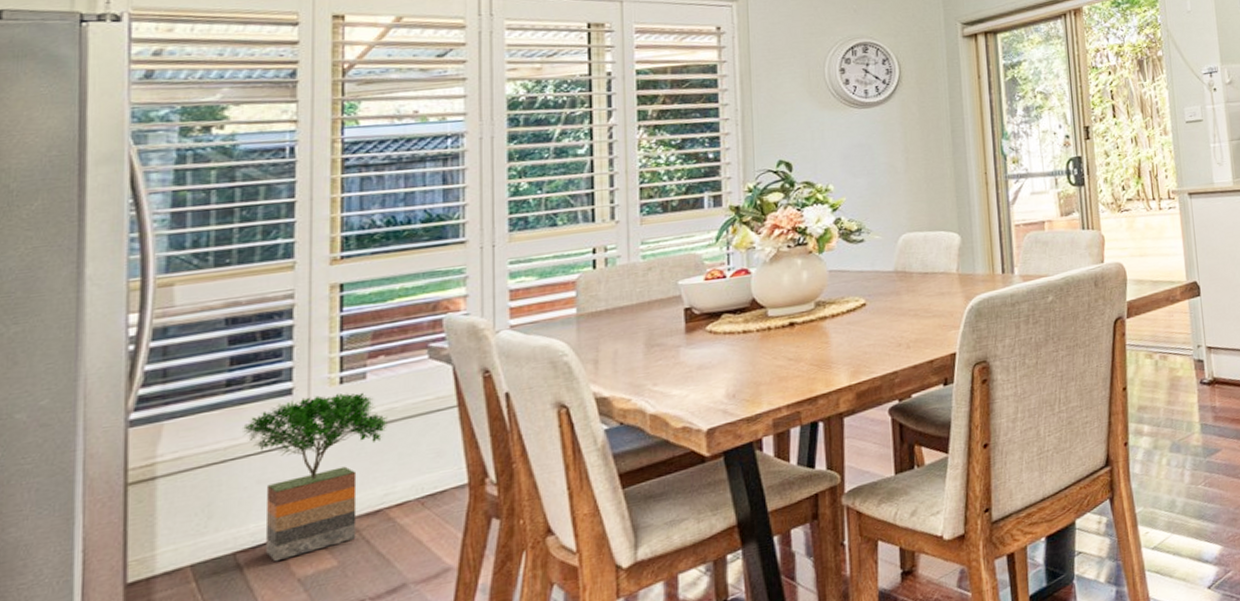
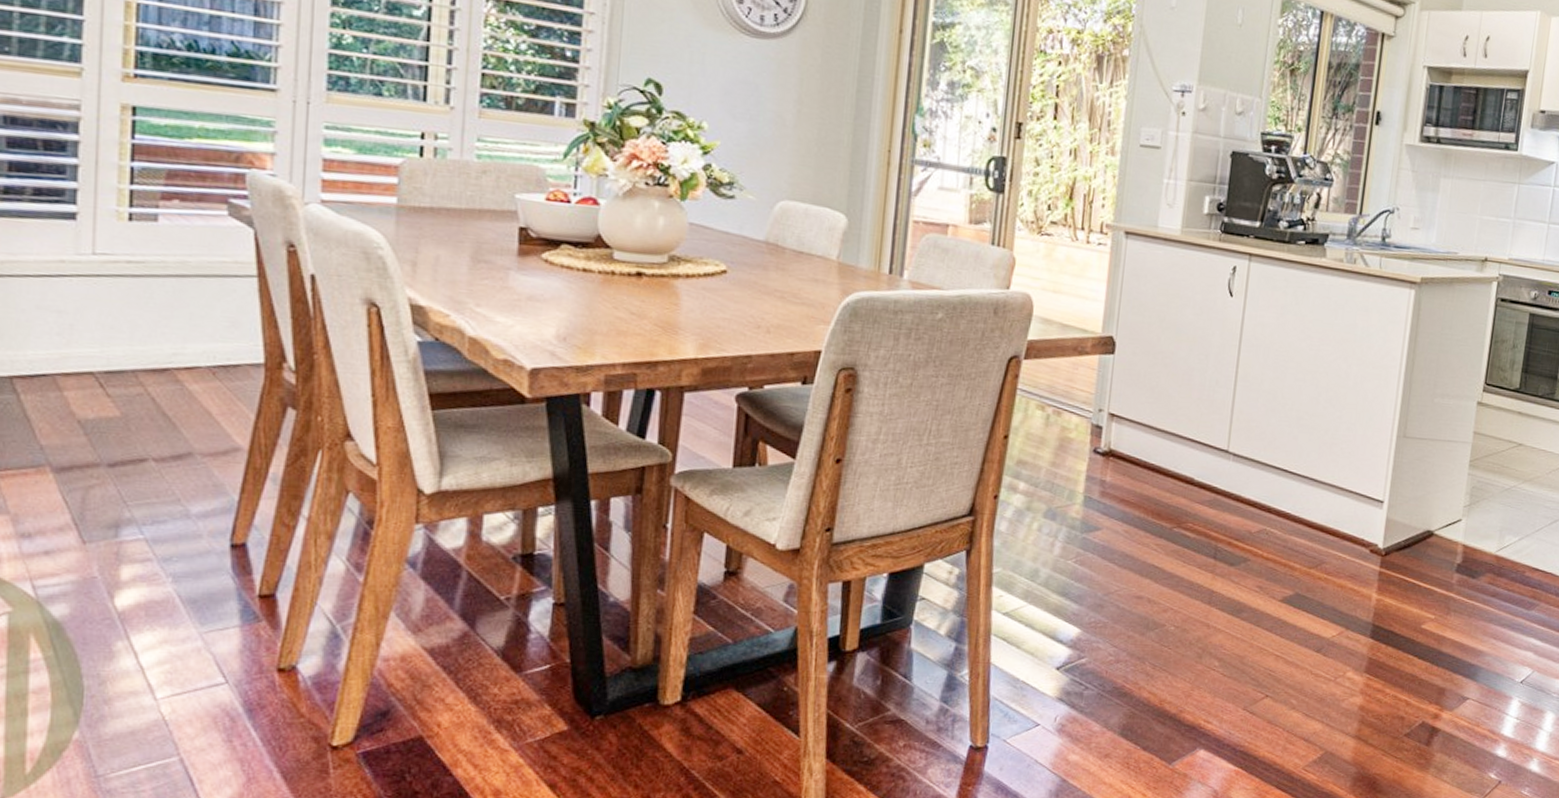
potted tree: present [243,392,388,562] -> none [22,226,180,397]

